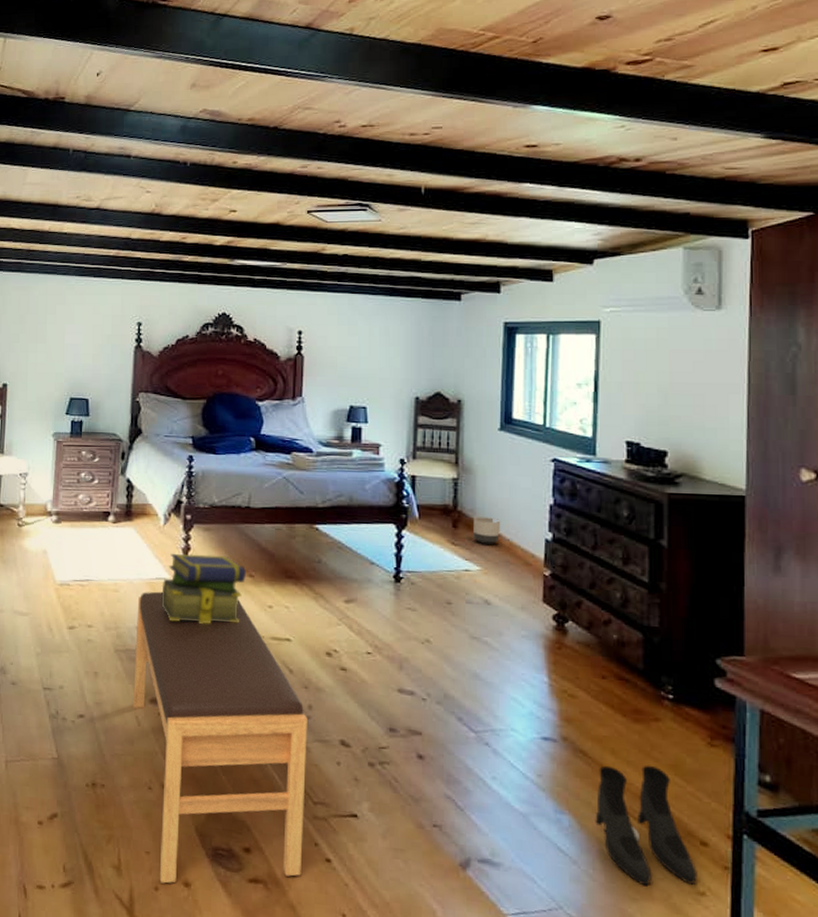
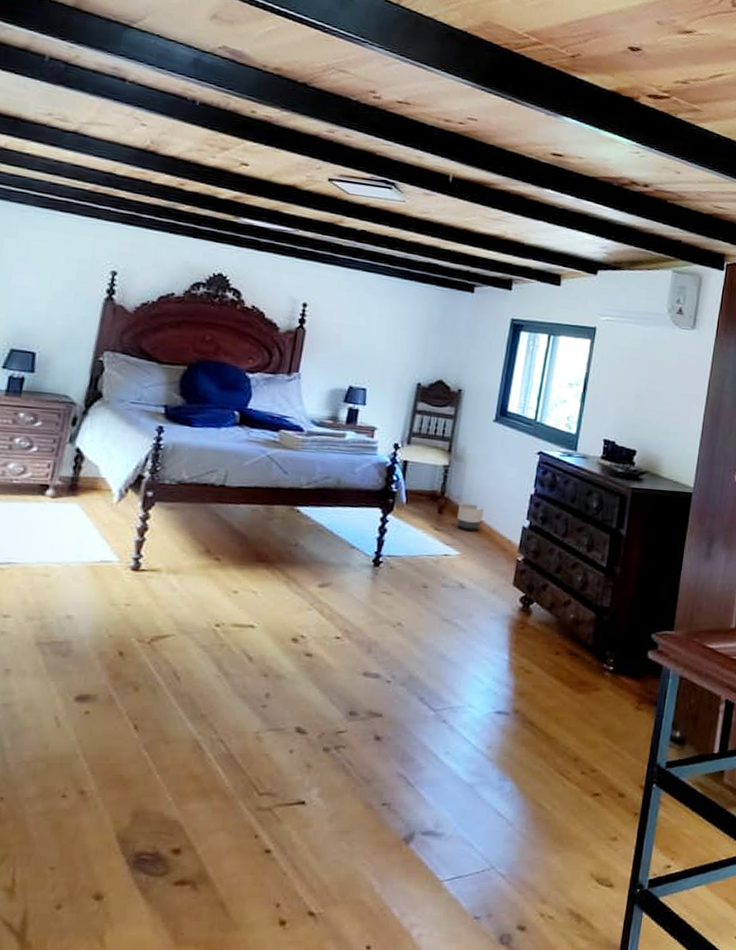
bench: present [133,591,307,884] -> none [53,576,263,900]
stack of books: present [161,553,247,624] -> none [103,534,212,611]
boots: present [595,765,697,886] -> none [533,730,613,838]

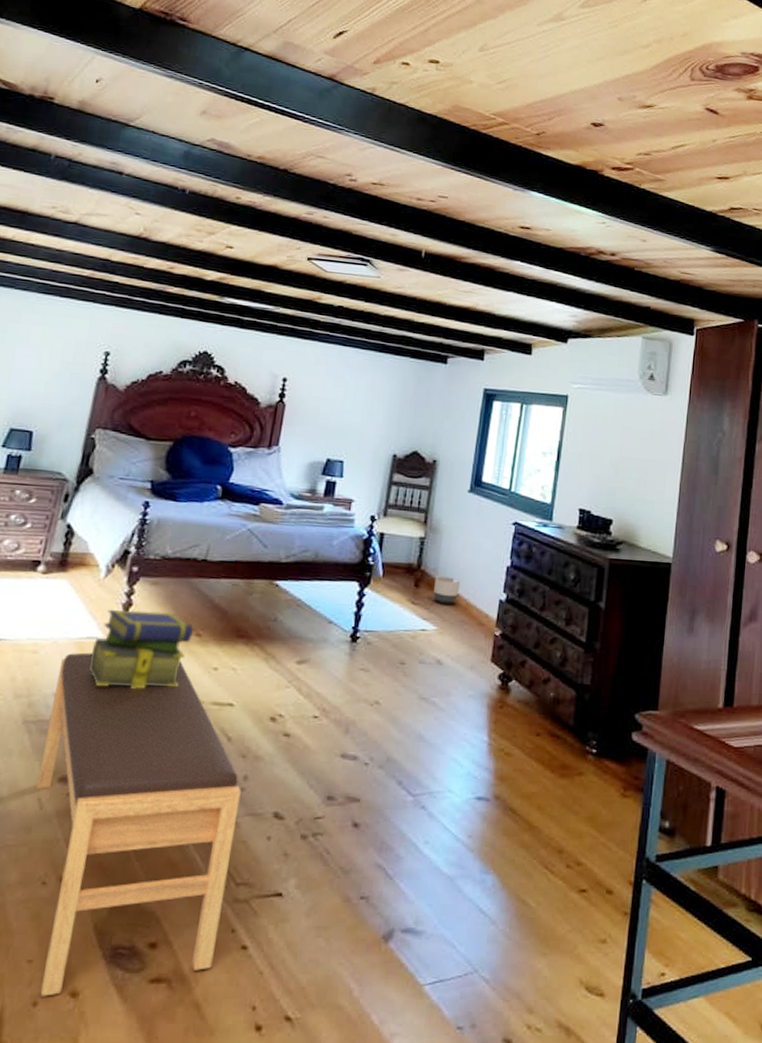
bench: none [53,576,263,900] -> present [37,652,241,997]
stack of books: none [103,534,212,611] -> present [89,610,194,689]

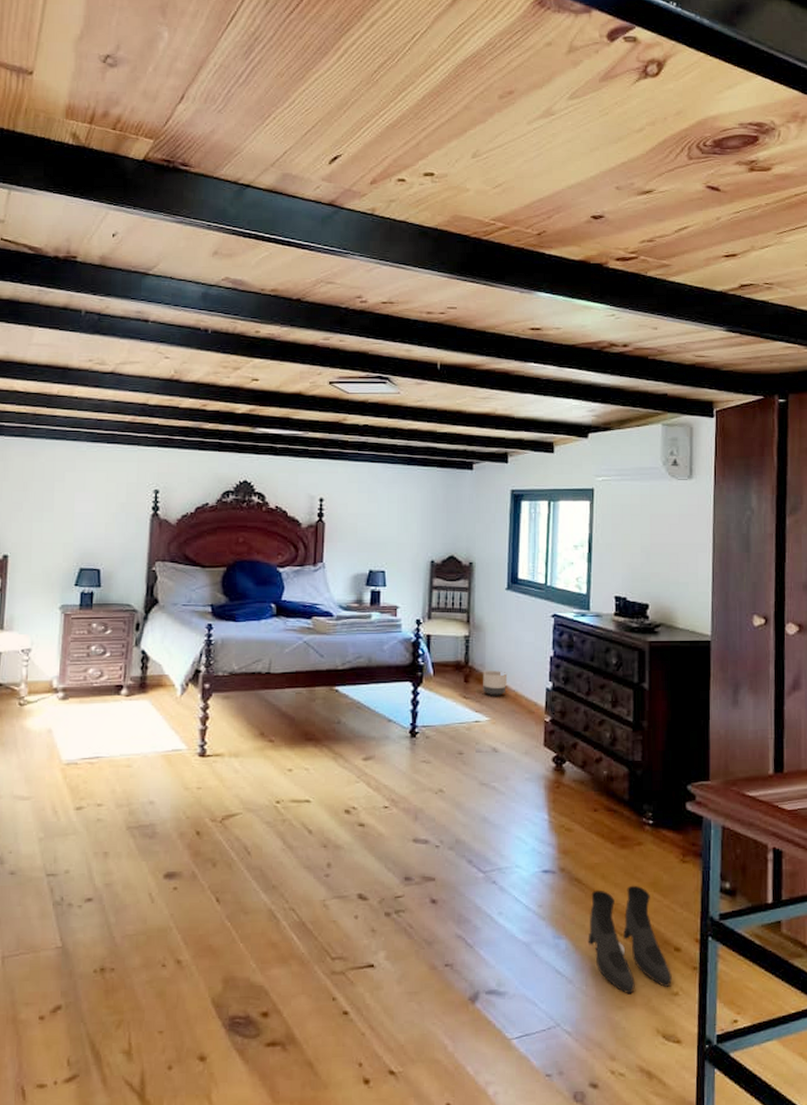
bench: present [37,652,241,997] -> none [146,763,326,1061]
stack of books: present [89,610,194,689] -> none [177,722,267,792]
boots: none [516,818,601,940] -> present [588,885,672,994]

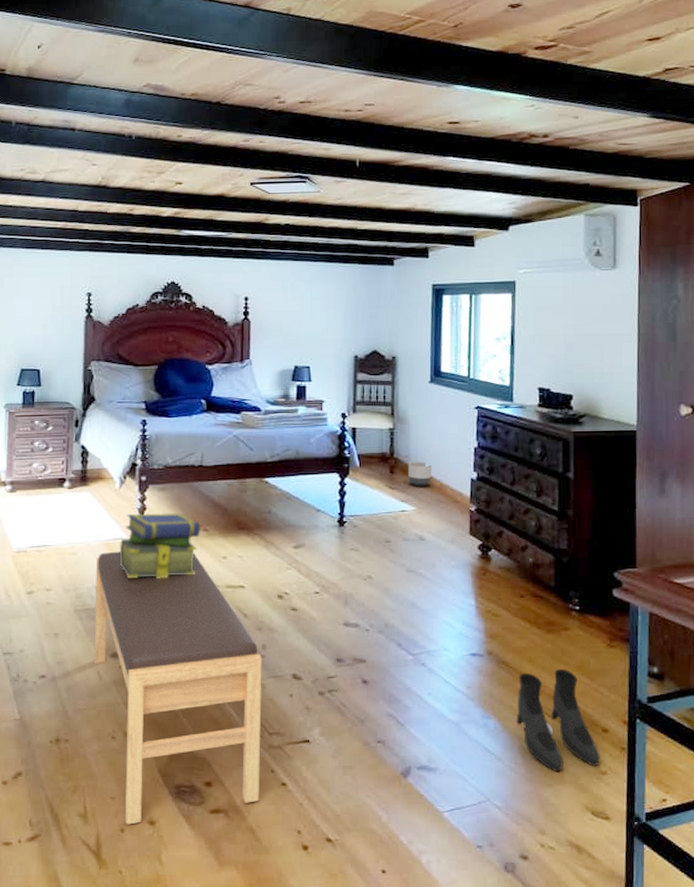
bench: none [146,763,326,1061] -> present [94,551,262,825]
stack of books: none [177,722,267,792] -> present [119,513,202,578]

